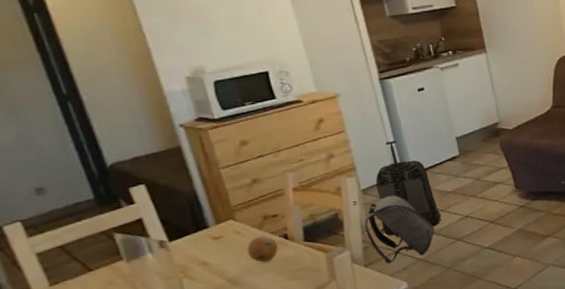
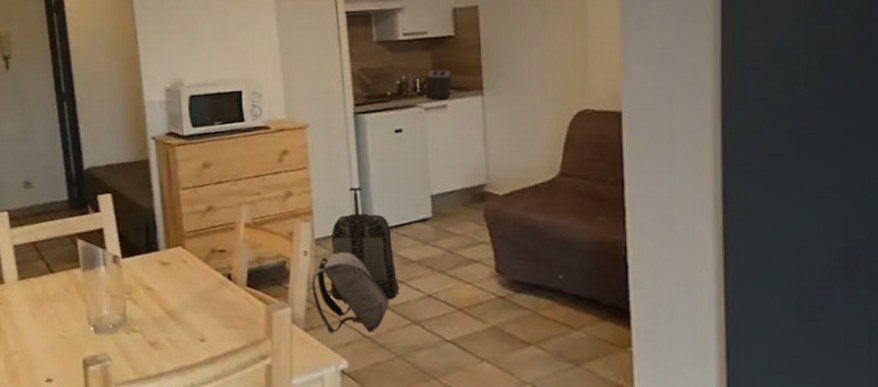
fruit: present [247,235,278,263] -> none [190,270,220,301]
toaster: none [437,35,460,61] -> present [426,70,451,99]

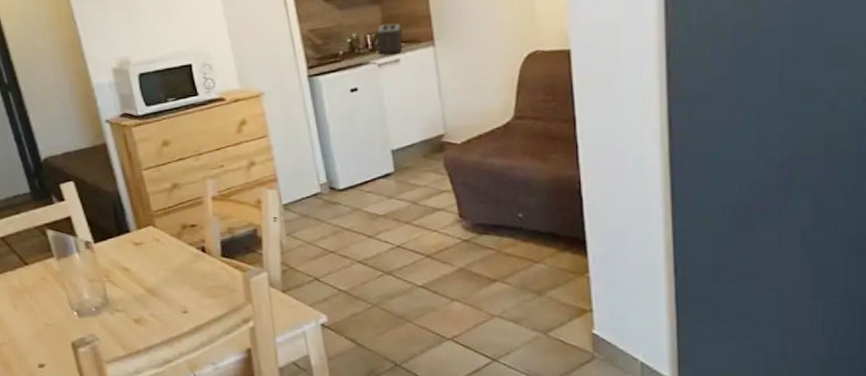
backpack: present [311,251,389,334] -> none [283,213,360,292]
suitcase: present [327,187,400,304] -> none [298,149,370,263]

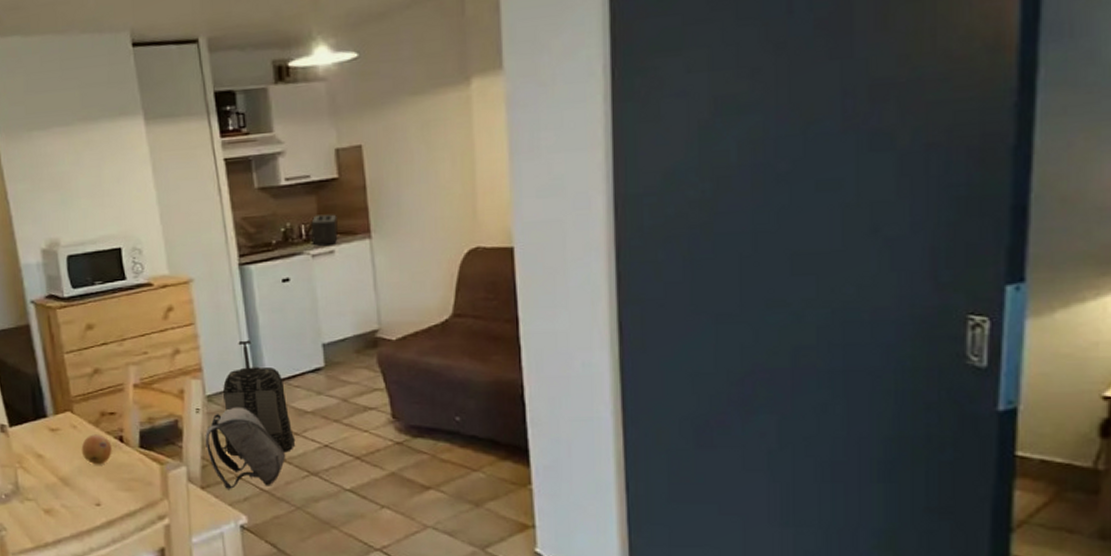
fruit: none [165,246,196,275] -> present [81,434,112,465]
backpack: none [283,213,360,292] -> present [205,406,285,490]
suitcase: none [298,149,370,263] -> present [222,340,296,460]

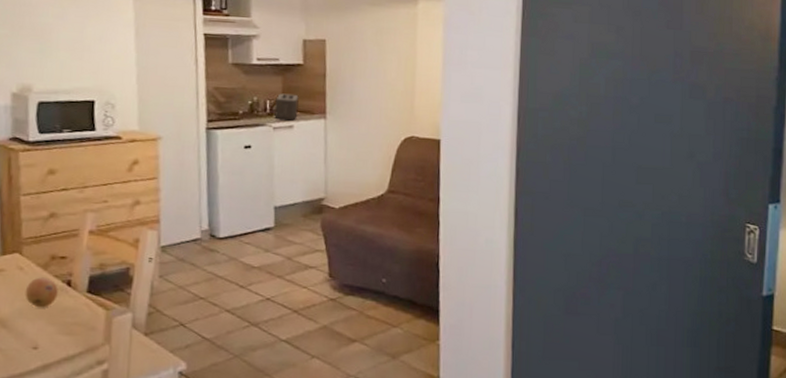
backpack: present [205,406,285,490] -> none [154,258,229,337]
suitcase: present [222,340,296,460] -> none [170,197,241,309]

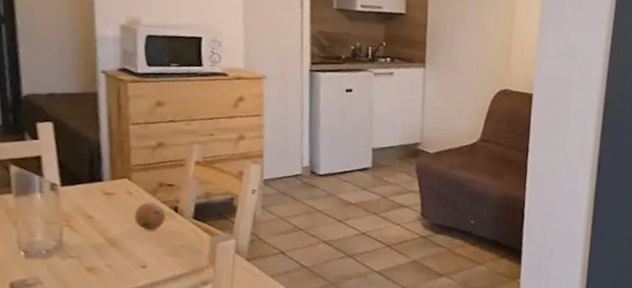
toaster: present [274,93,299,121] -> none [376,40,400,68]

